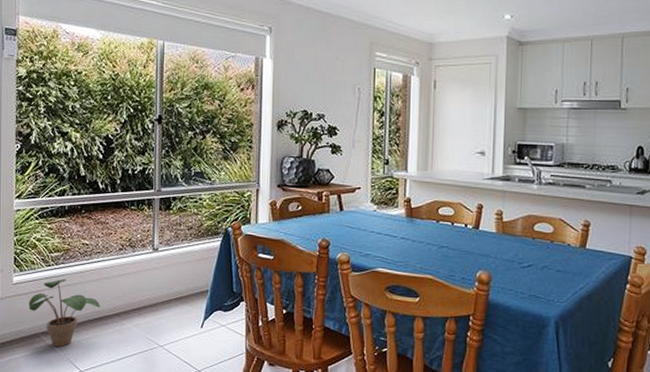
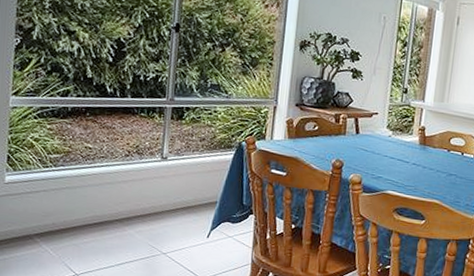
potted plant: present [29,278,100,348] -> none [21,181,101,250]

